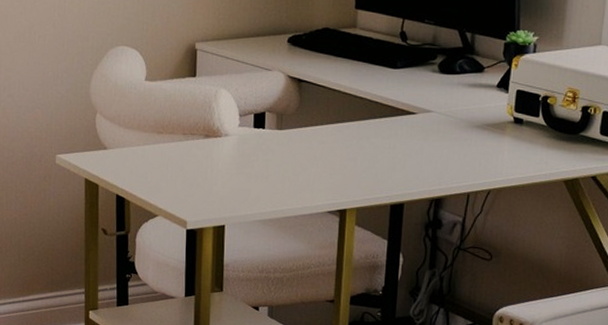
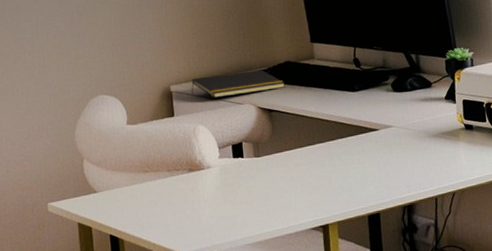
notepad: none [218,34,320,61] -> present [191,70,285,98]

